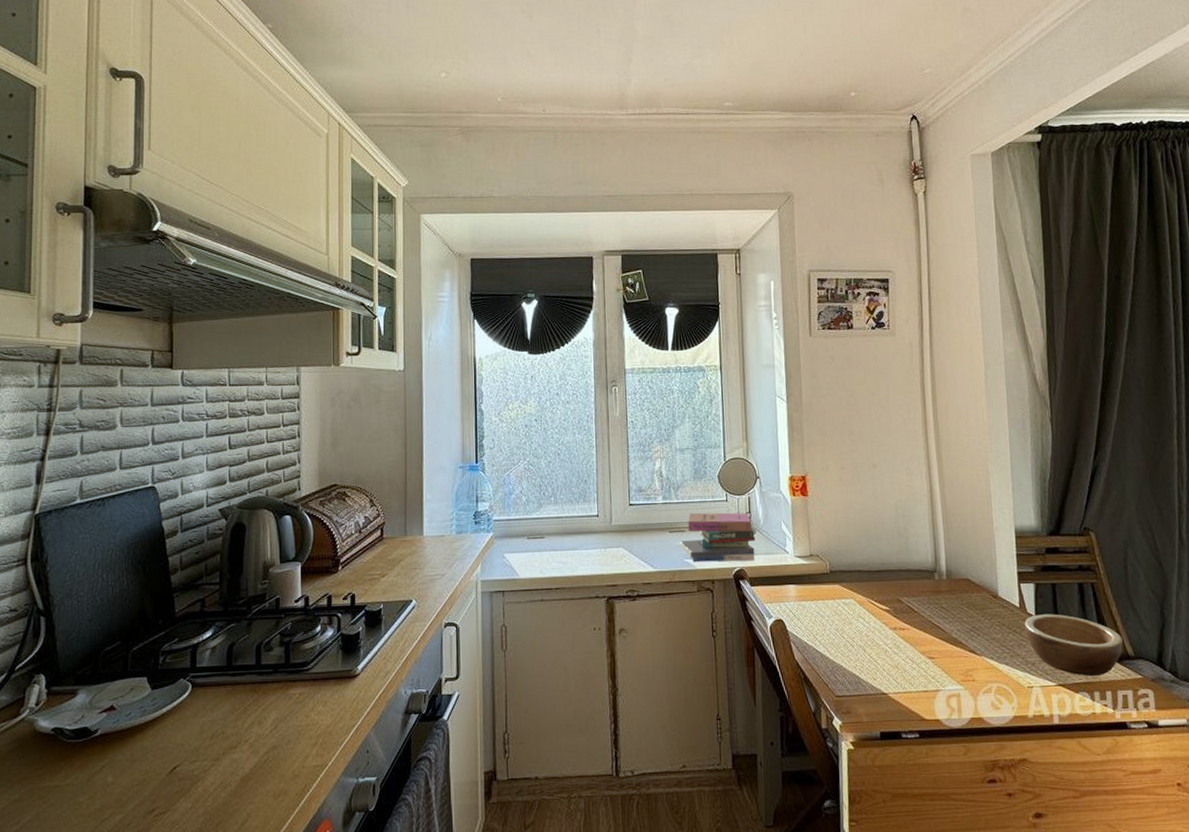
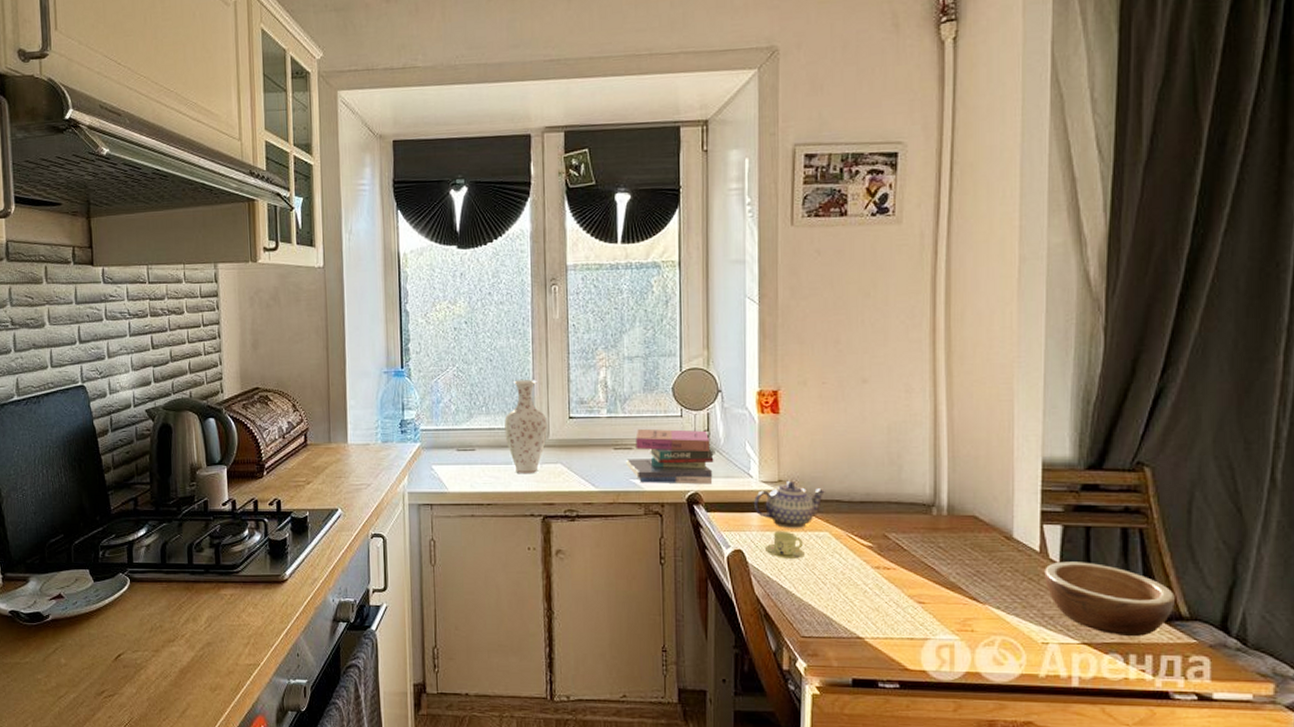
vase: none [571,471,610,559] -> present [504,380,547,474]
teapot: none [790,554,850,598] -> present [753,480,826,529]
cup and saucer: none [801,600,835,626] -> present [764,531,804,560]

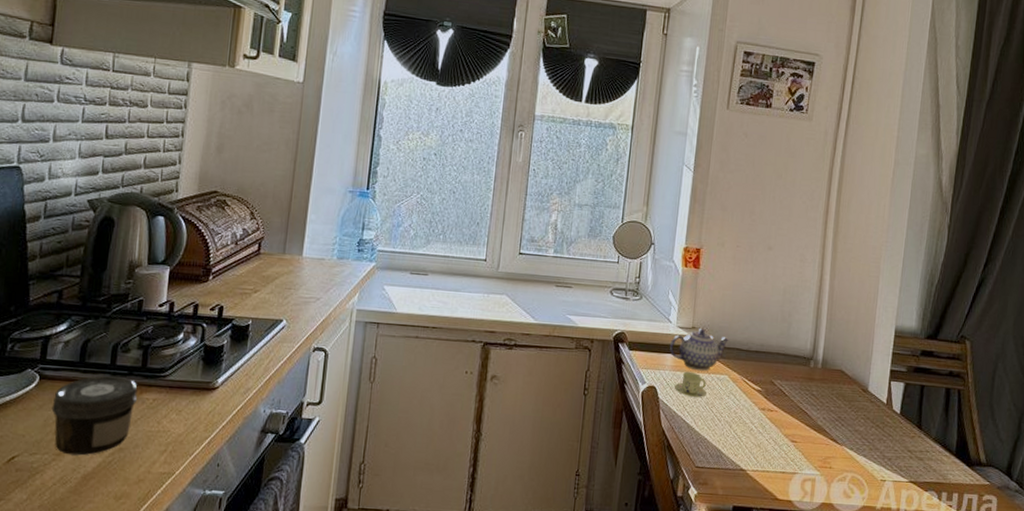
jar: none [144,574,217,651] -> present [51,375,138,456]
vase: present [504,380,547,474] -> none [458,213,499,303]
books: present [626,428,714,485] -> none [565,270,641,326]
bowl: present [1044,561,1175,636] -> none [887,413,978,478]

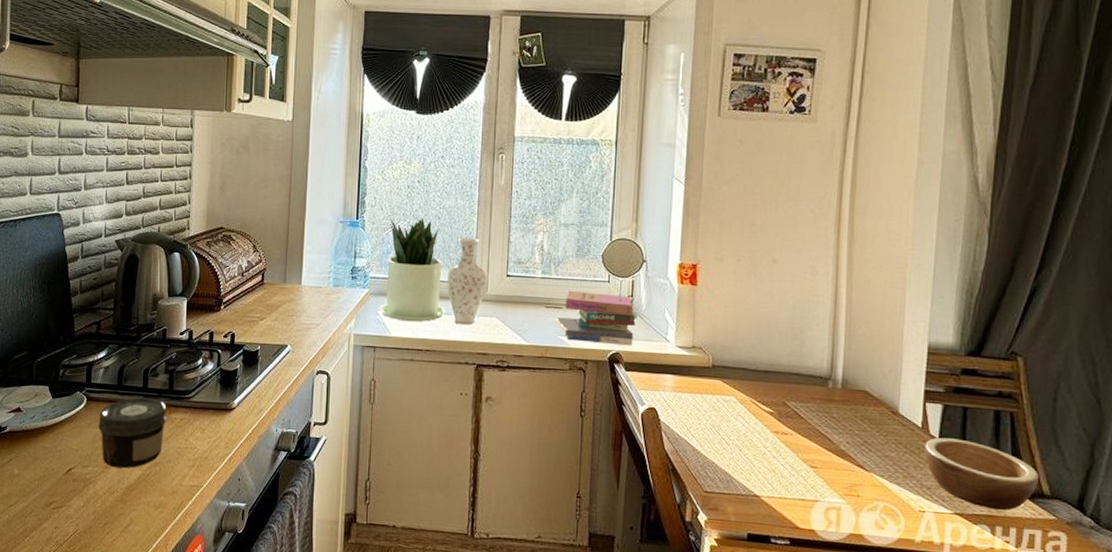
planter: none [386,190,454,298] -> present [380,218,445,322]
vase: none [458,213,499,303] -> present [447,238,486,325]
books: none [565,270,641,326] -> present [556,290,635,346]
teapot: present [669,328,730,372] -> none [668,347,735,393]
cup and saucer: present [674,371,706,398] -> none [675,392,712,420]
bowl: none [887,413,978,478] -> present [924,437,1039,510]

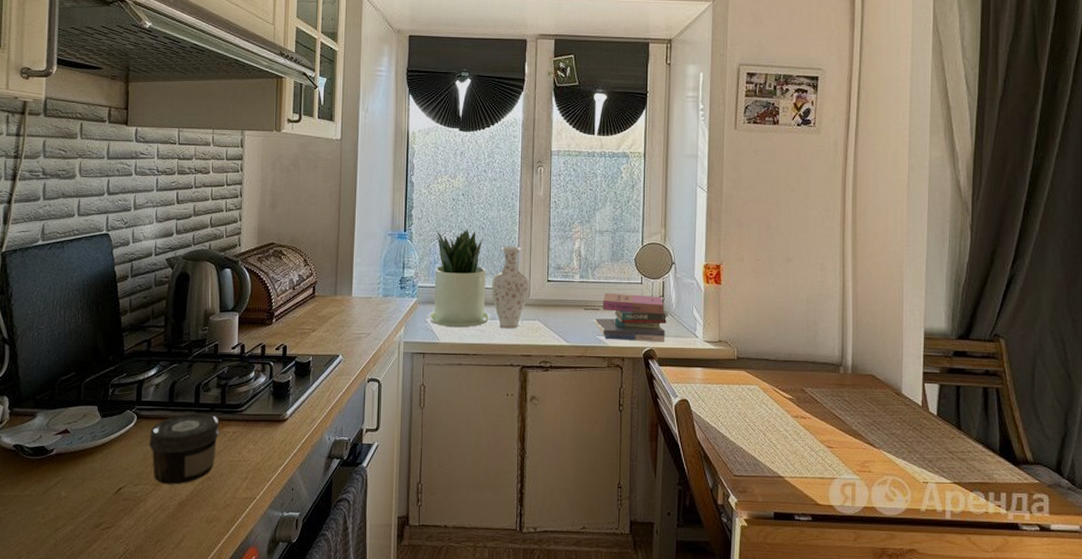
bowl: present [924,437,1039,510] -> none [925,414,1023,477]

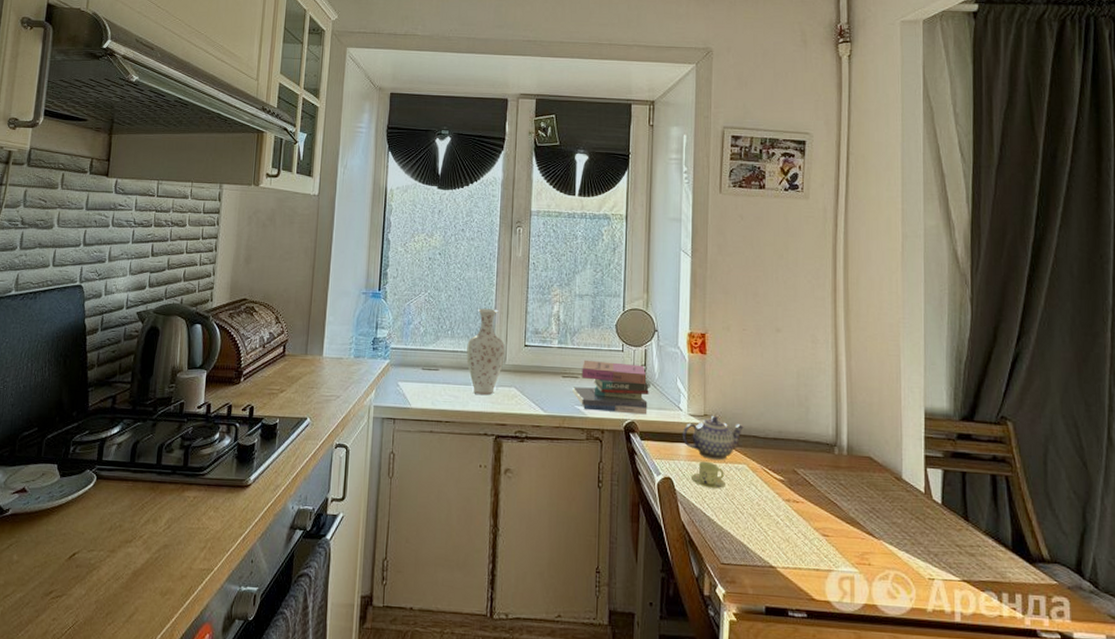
jar: present [149,412,220,485] -> none [106,475,181,552]
planter: present [428,229,490,328] -> none [400,289,464,393]
teapot: none [697,341,757,383] -> present [682,415,745,461]
cup and saucer: none [705,383,738,409] -> present [690,461,725,489]

